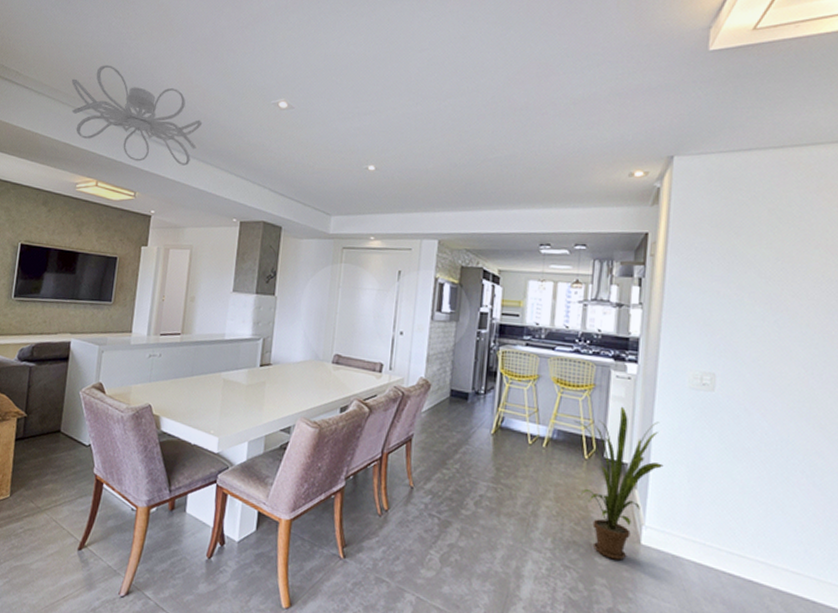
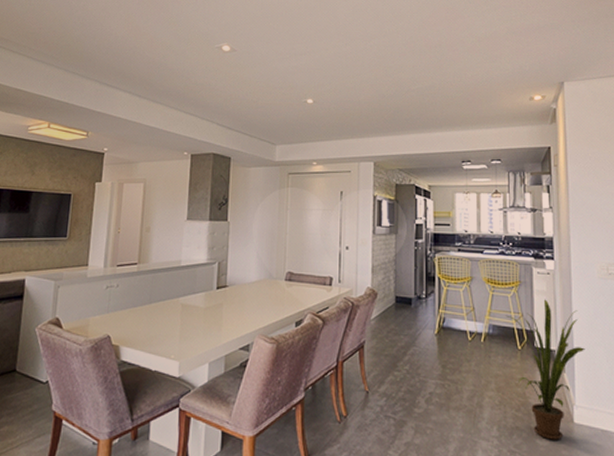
ceiling light fixture: present [71,65,203,166] -> none [21,16,152,105]

